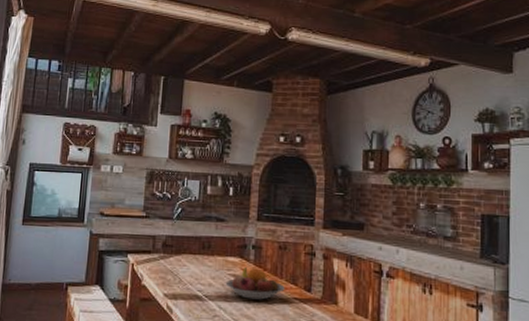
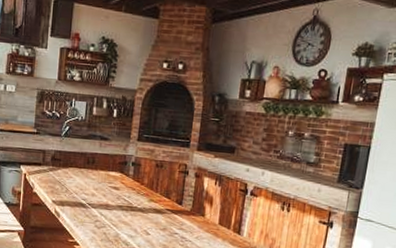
fruit bowl: present [225,267,285,300] -> none [106,181,159,210]

